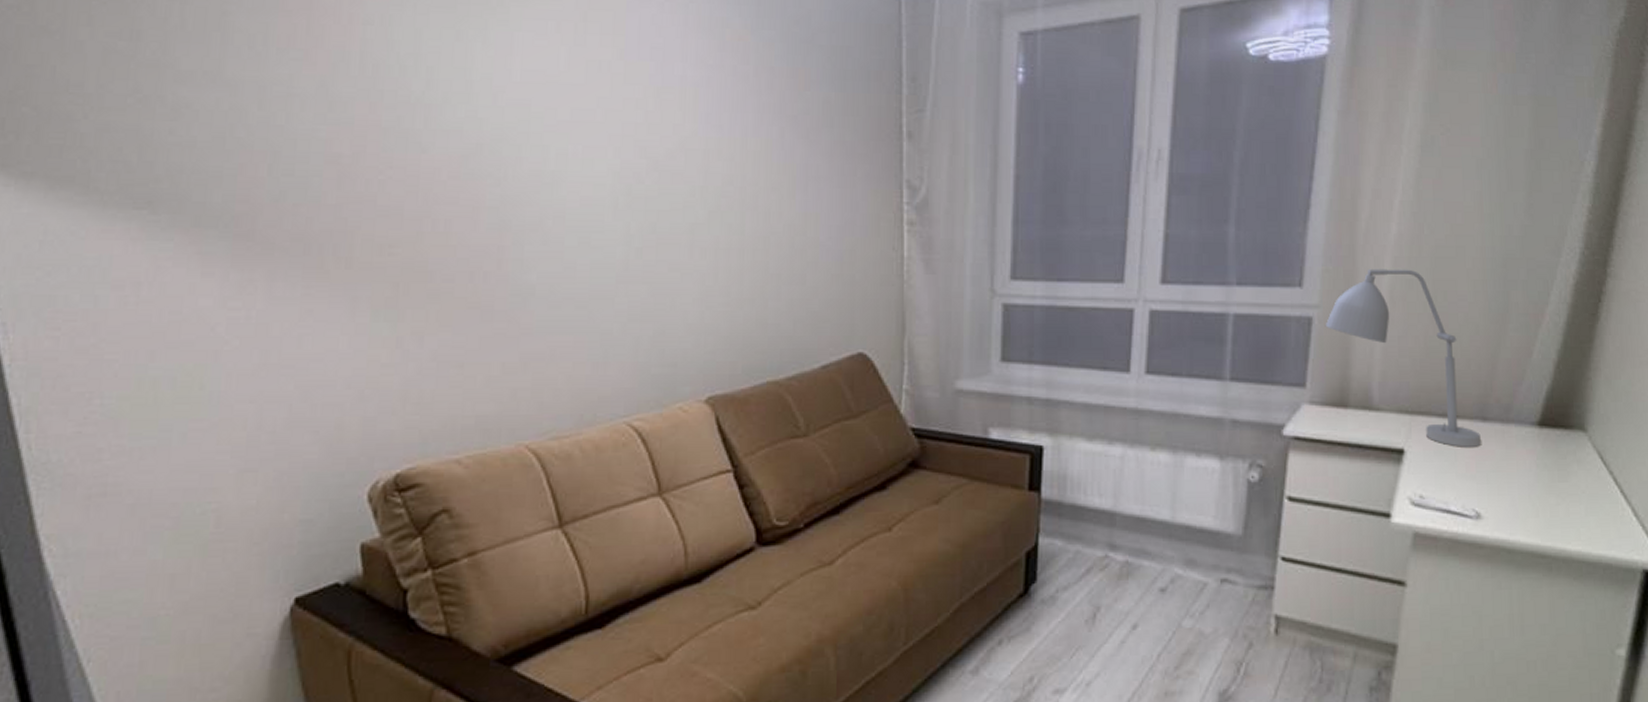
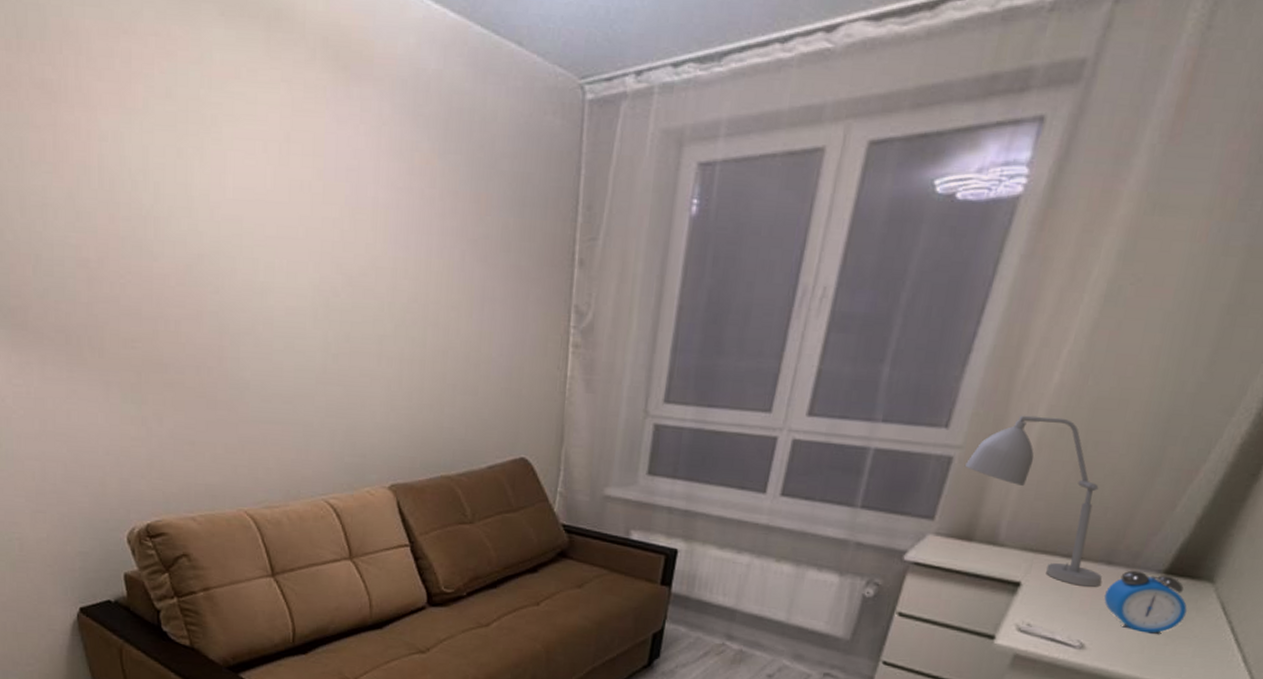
alarm clock: none [1487,425,1569,493] -> present [1103,570,1187,634]

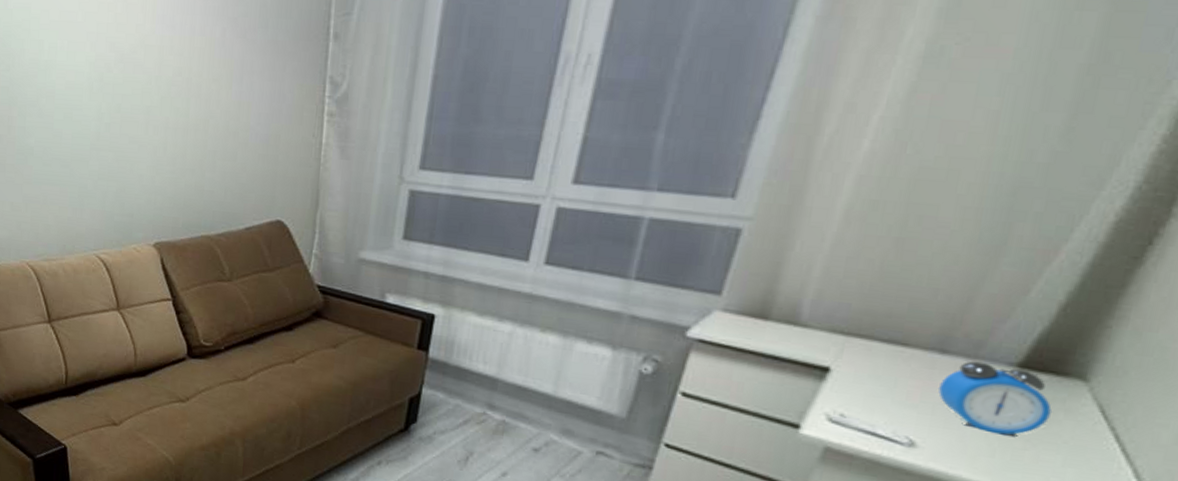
desk lamp: present [964,415,1102,587] -> none [755,185,935,378]

